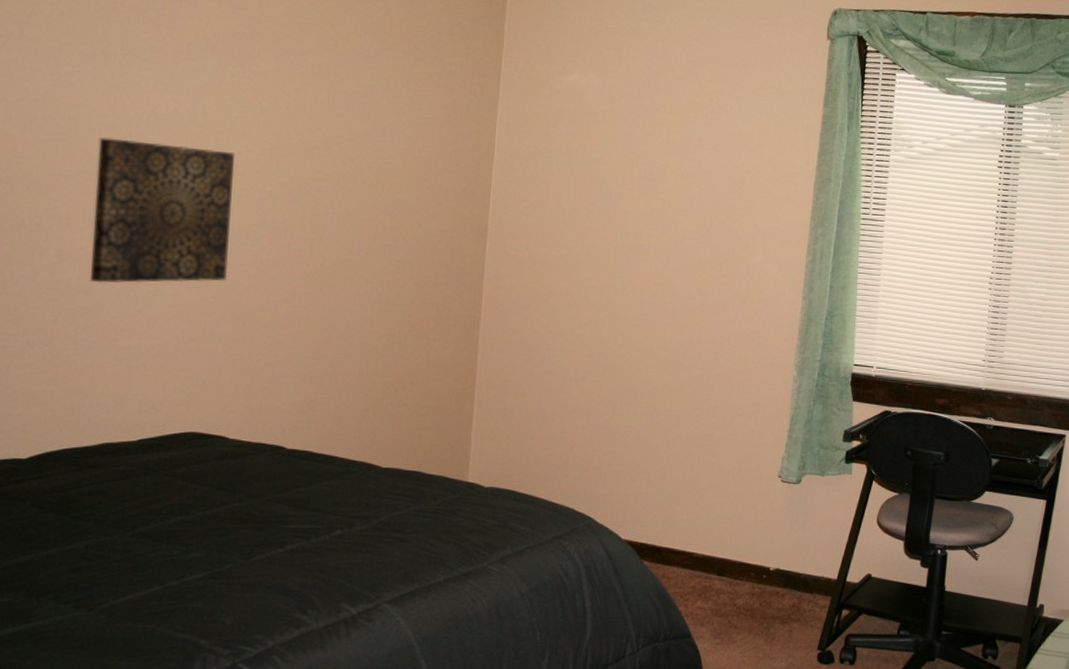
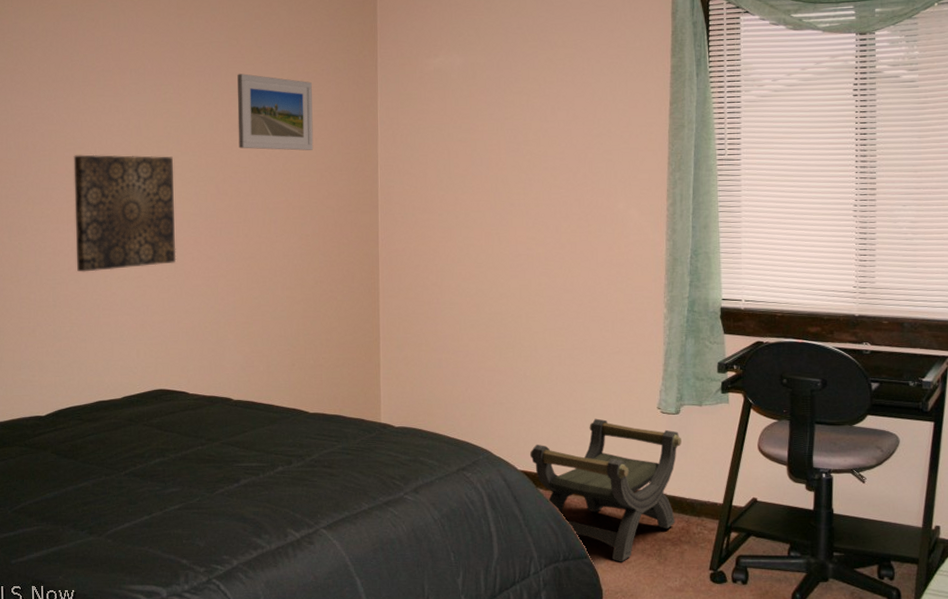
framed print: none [321,64,420,163] -> present [237,73,314,151]
stool: none [637,485,800,642] -> present [530,418,682,562]

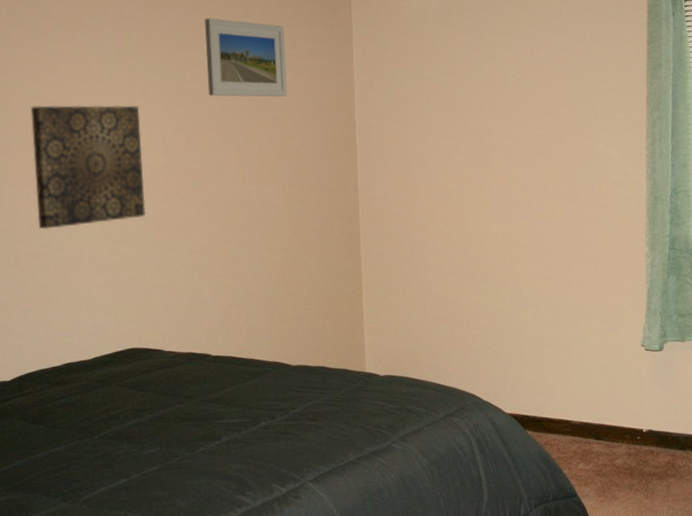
stool: present [530,418,682,562] -> none [517,358,666,499]

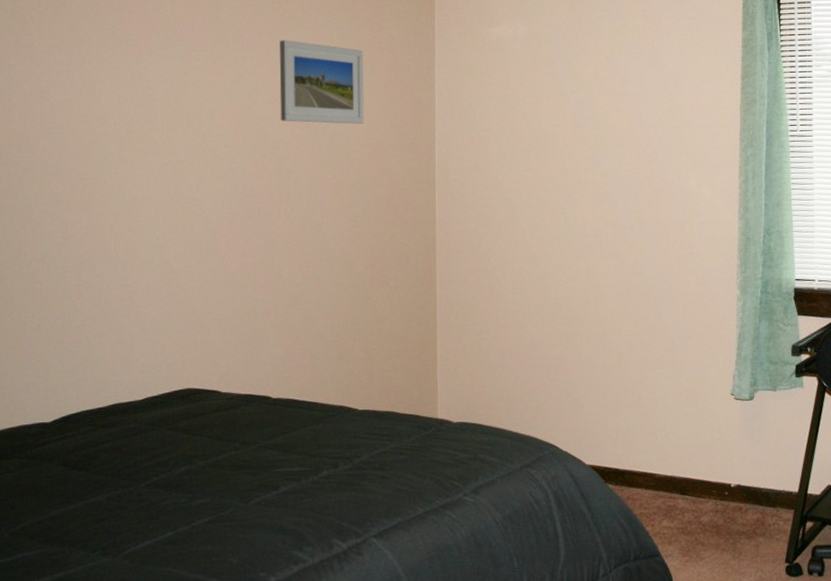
wall art: present [30,105,146,229] -> none [89,127,208,259]

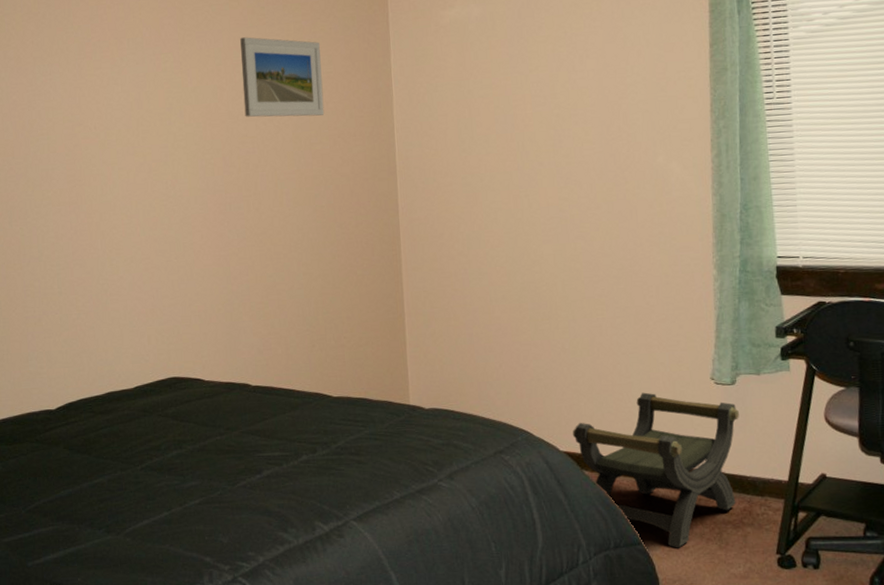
stool: none [599,407,756,559] -> present [573,392,739,548]

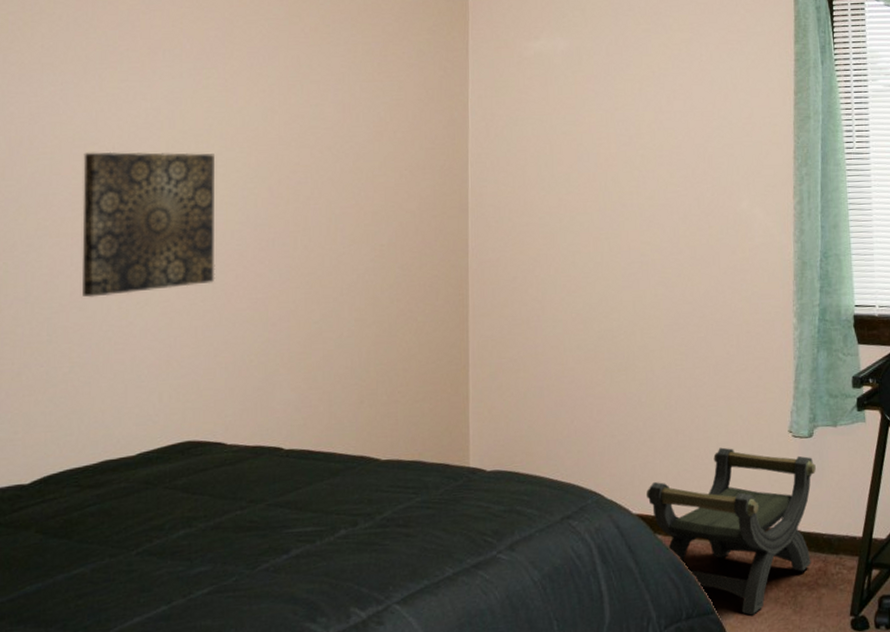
wall art: none [72,129,185,256] -> present [81,151,215,298]
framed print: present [240,37,325,117] -> none [298,56,391,146]

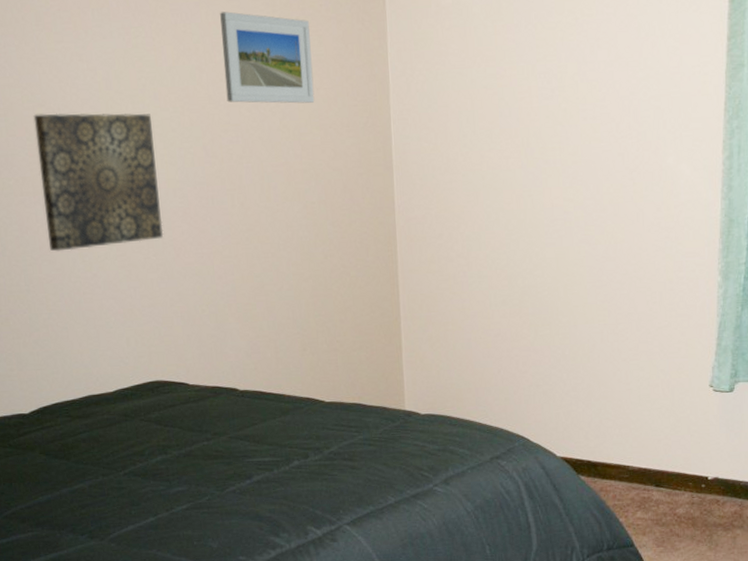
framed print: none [298,56,391,146] -> present [220,11,315,104]
stool: present [647,447,816,616] -> none [570,399,735,550]

